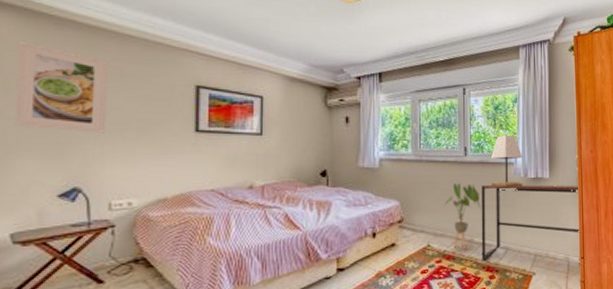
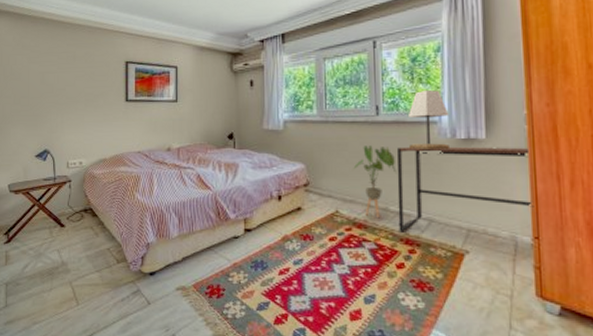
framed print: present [14,41,109,133] -> none [9,38,65,106]

